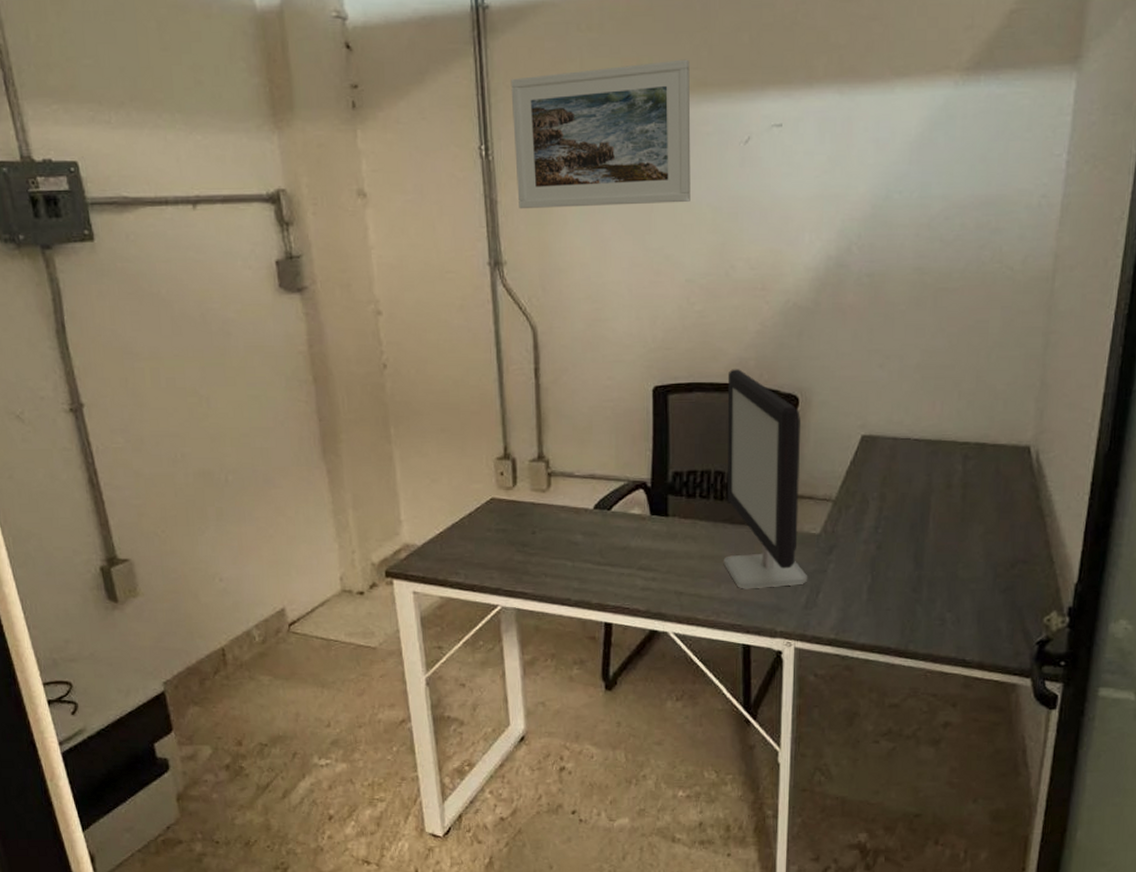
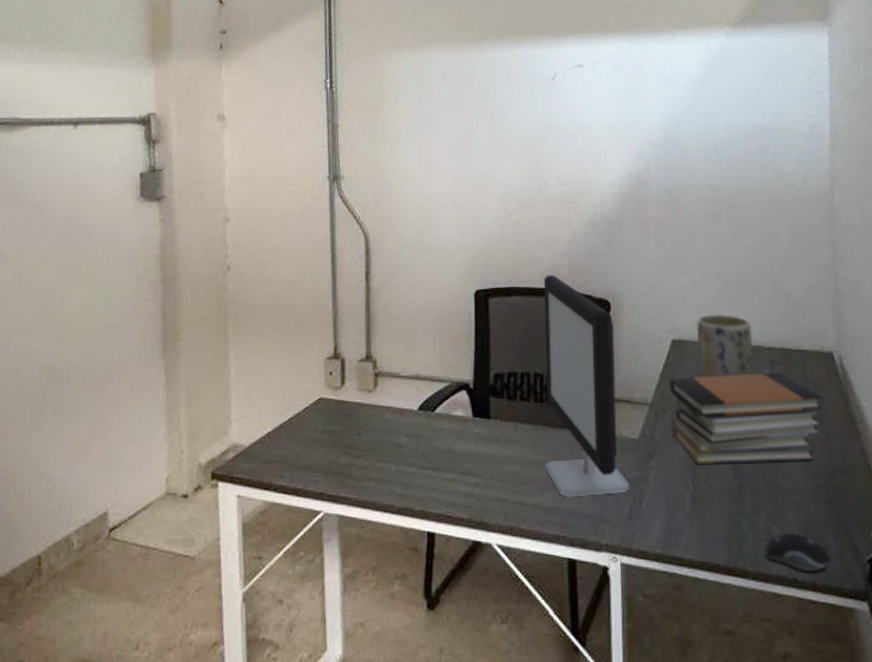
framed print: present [510,59,691,210] -> none [354,14,506,132]
book stack: none [854,467,1013,557] -> present [669,372,823,464]
plant pot: none [887,407,948,474] -> present [696,313,753,378]
computer mouse: none [937,619,1001,653] -> present [765,533,831,572]

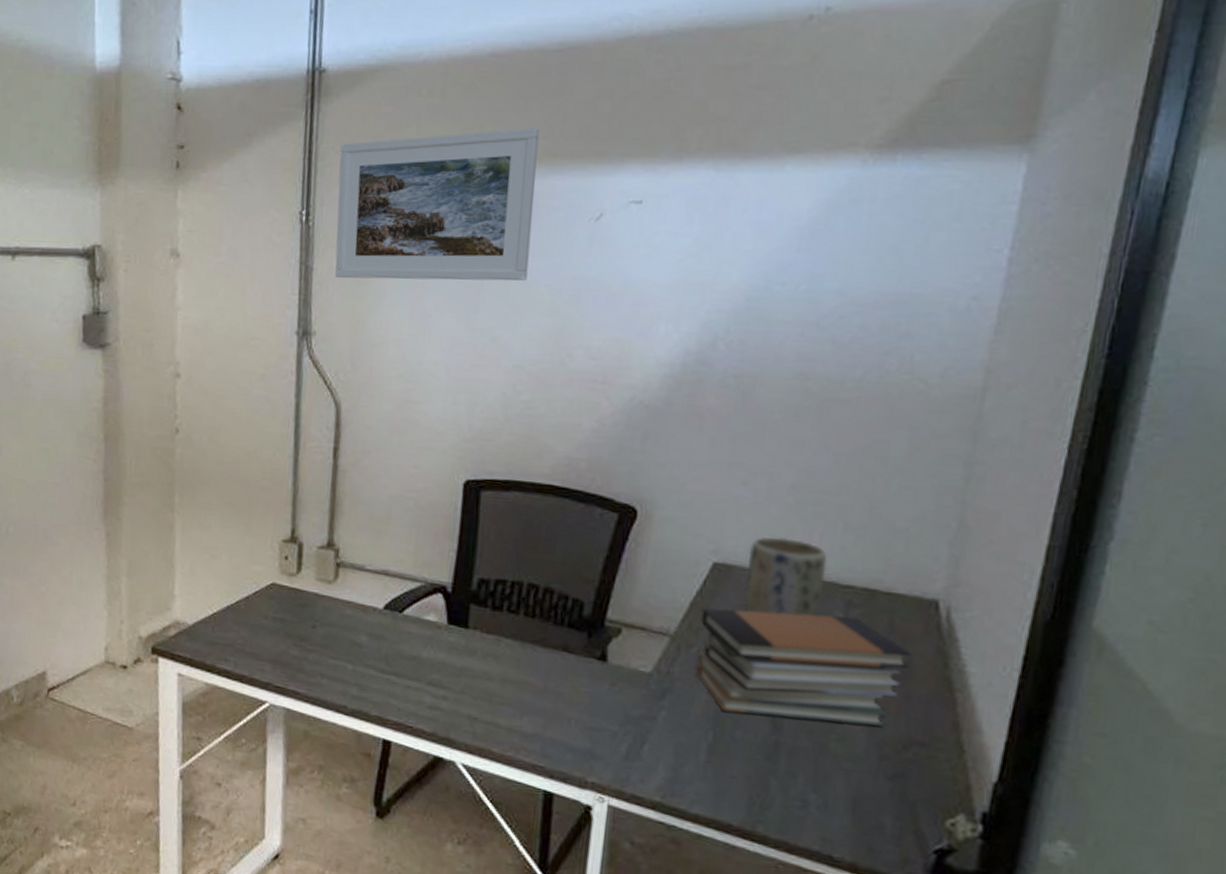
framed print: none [354,14,506,132] -> present [335,128,540,281]
computer monitor: present [543,275,630,497] -> none [528,469,638,731]
computer mouse: present [765,533,831,572] -> none [795,803,883,853]

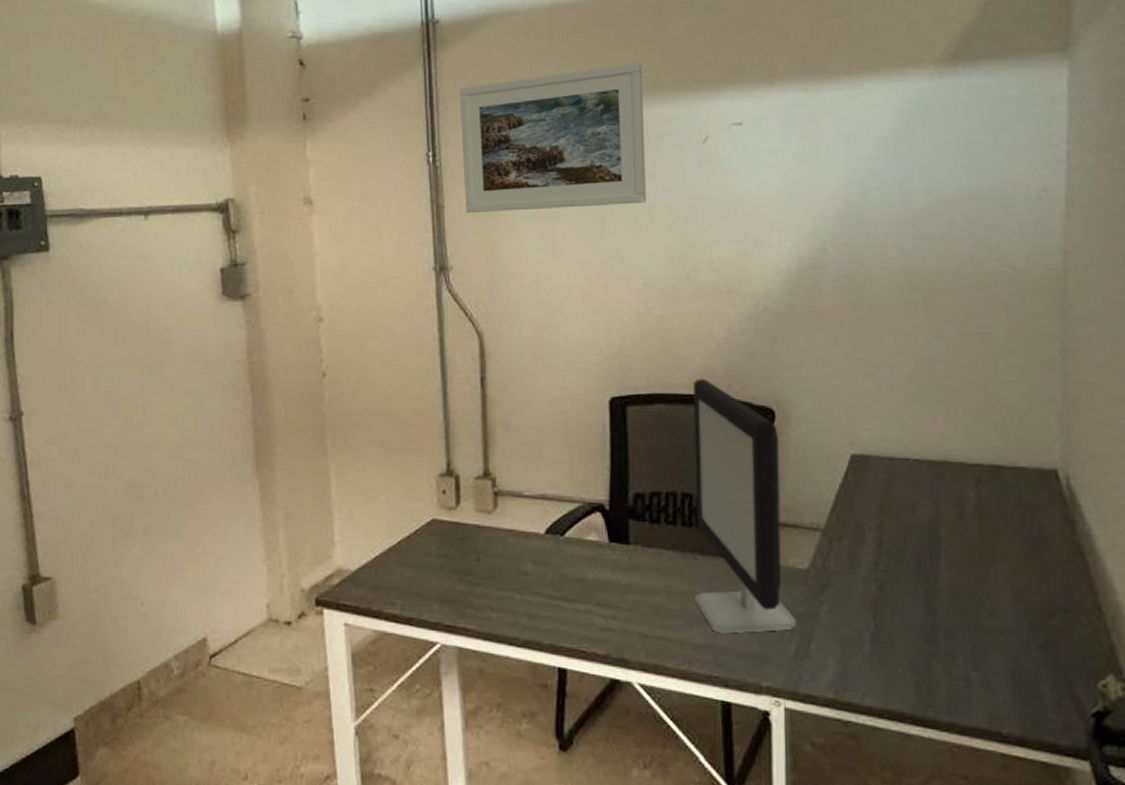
computer monitor: none [528,469,638,731] -> present [692,379,797,634]
book stack: present [695,608,911,727] -> none [847,493,1042,600]
plant pot: present [744,536,828,617] -> none [882,423,954,500]

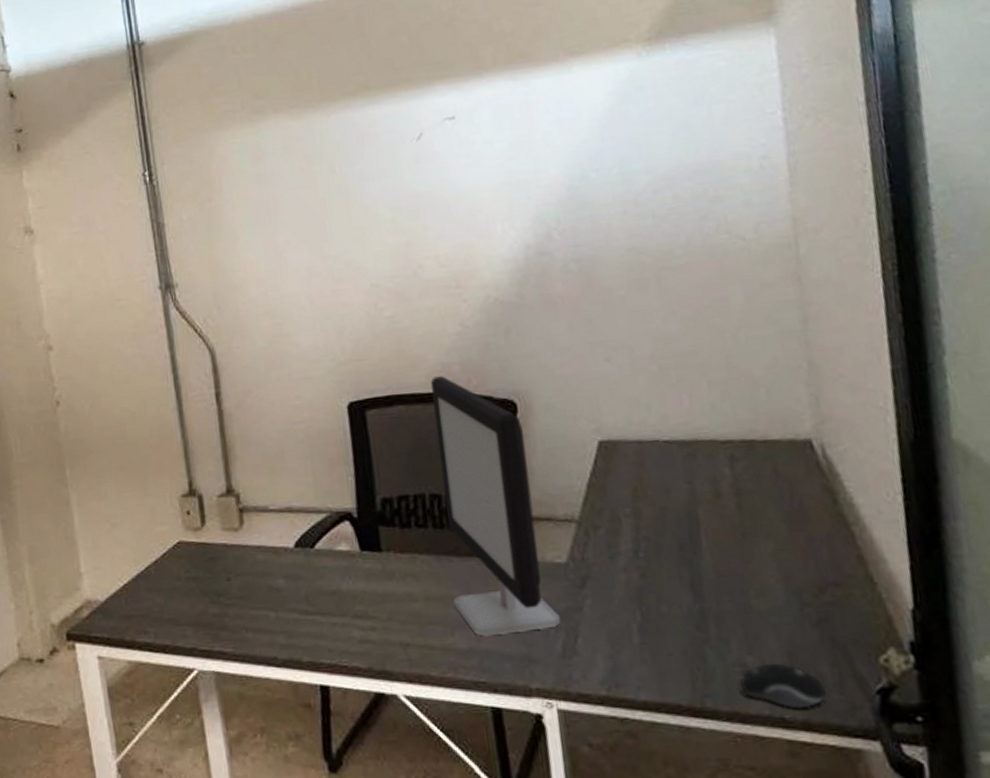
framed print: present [459,62,646,214] -> none [170,66,366,230]
computer mouse: none [962,680,1045,726] -> present [740,662,828,709]

